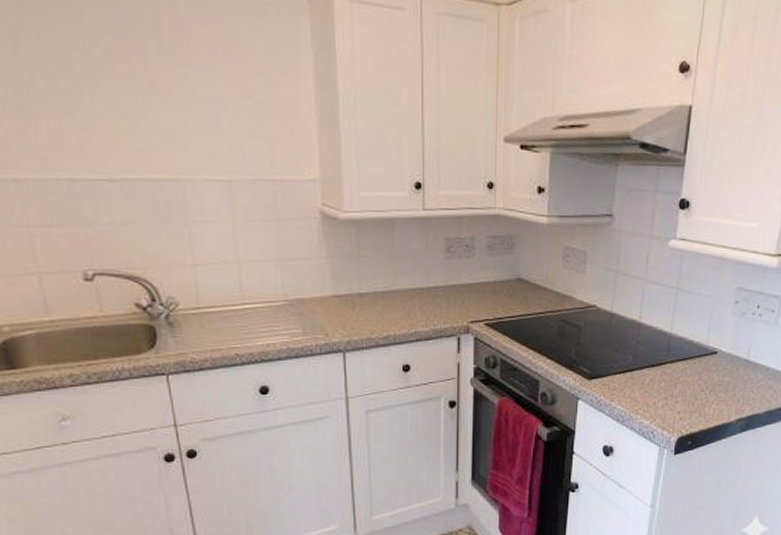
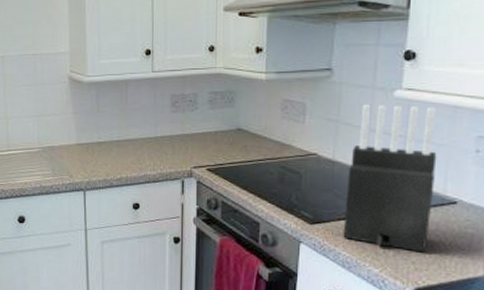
knife block: none [618,253,704,402] -> present [343,104,437,253]

